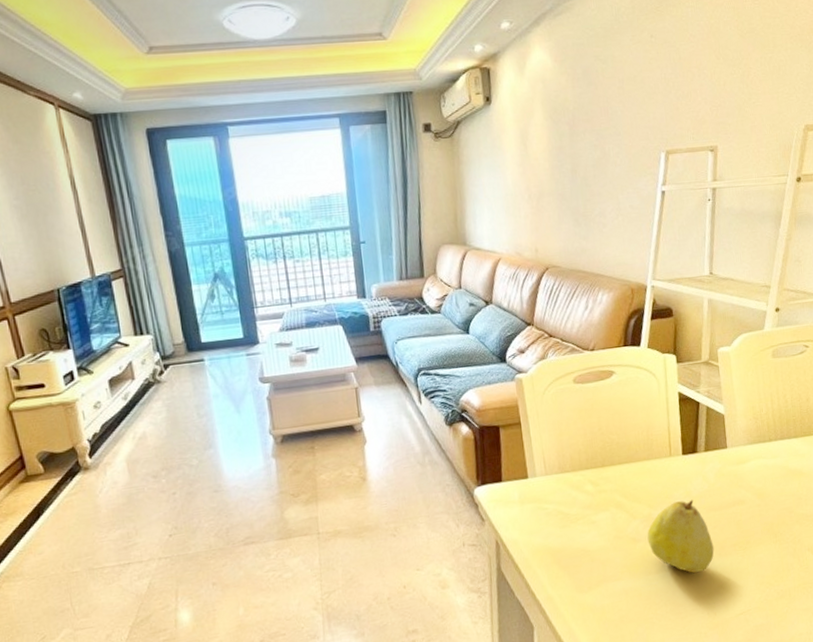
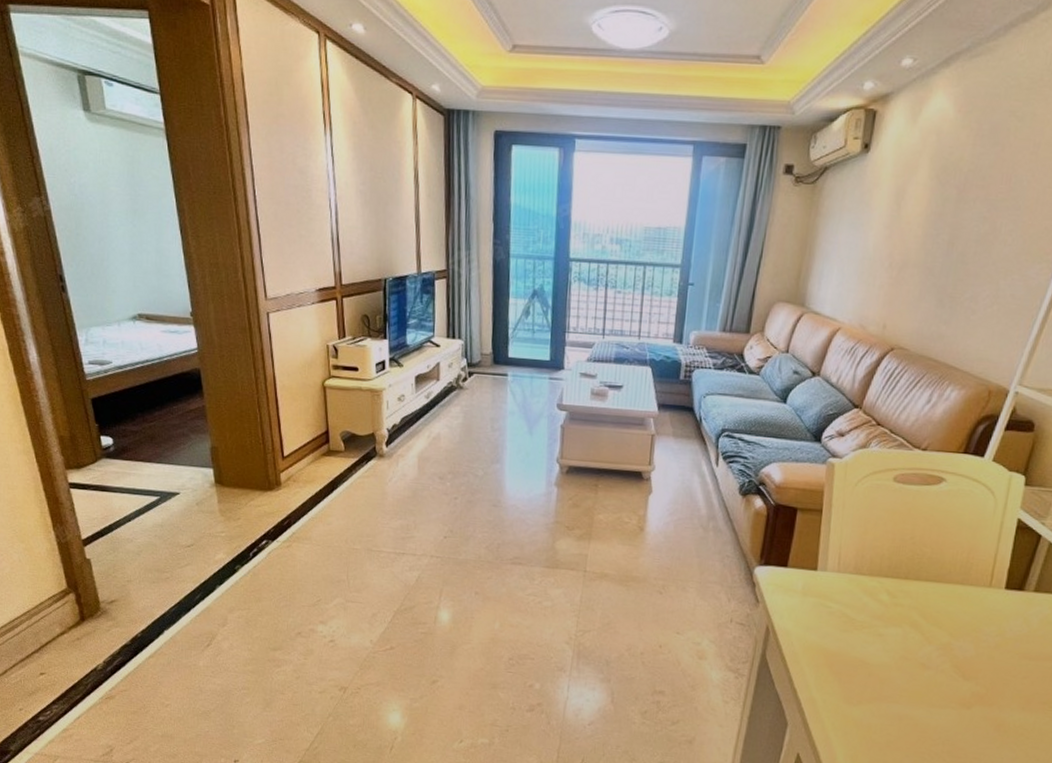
fruit: present [647,499,714,573] -> none [939,638,1018,721]

